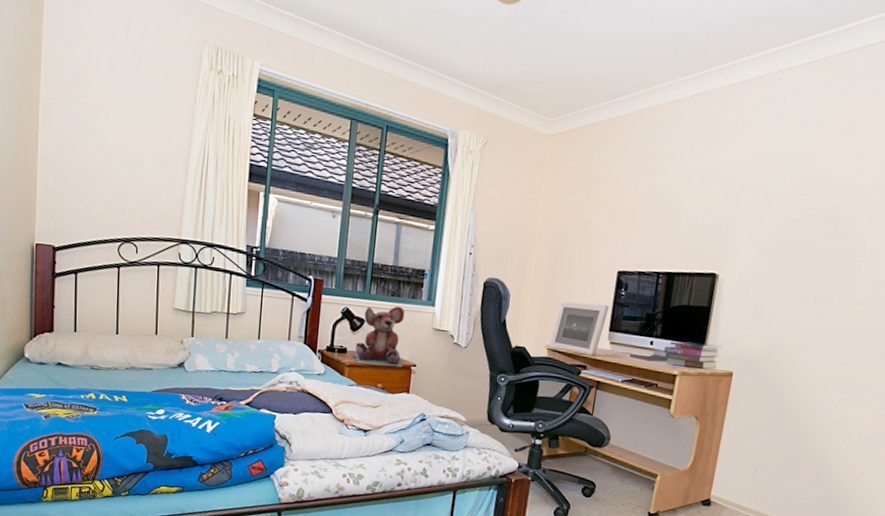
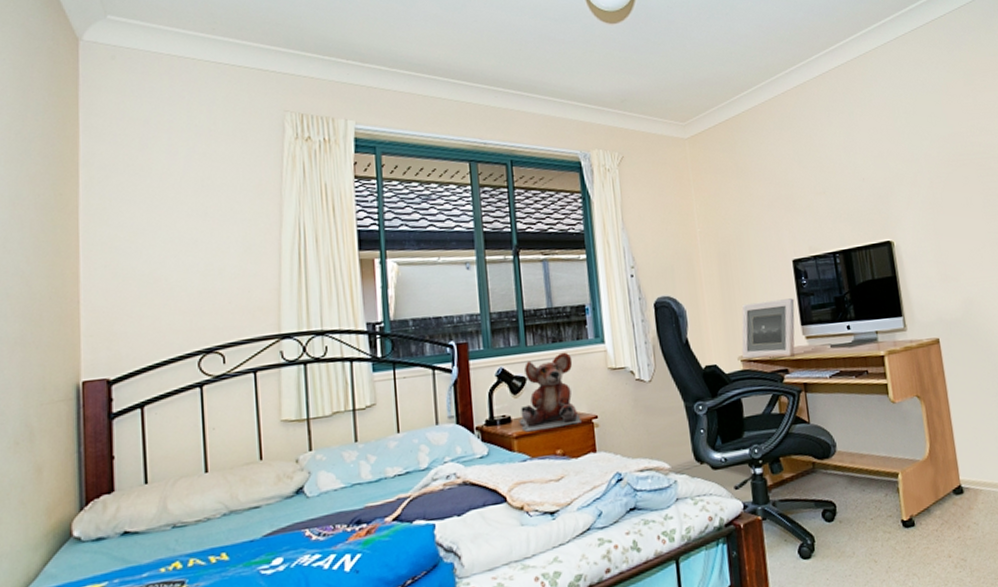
books: present [664,341,722,369] -> none [863,313,921,347]

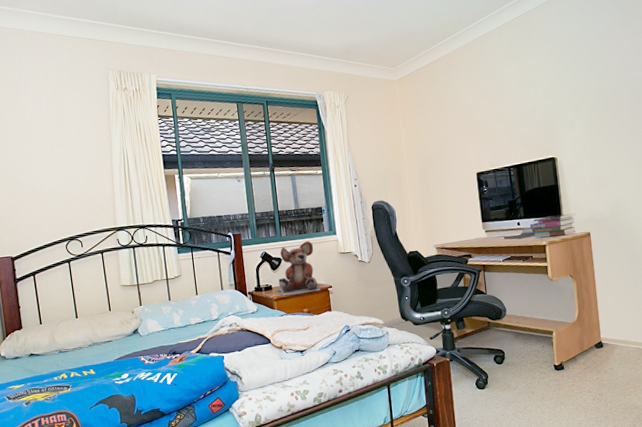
picture frame: present [741,298,795,360] -> none [436,202,478,247]
books: none [863,313,921,347] -> present [530,213,576,239]

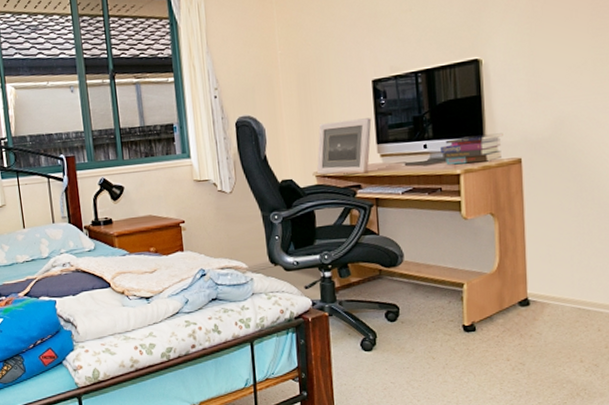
stuffed animal: present [277,241,321,296] -> none [118,165,171,232]
picture frame: none [436,202,478,247] -> present [316,118,372,175]

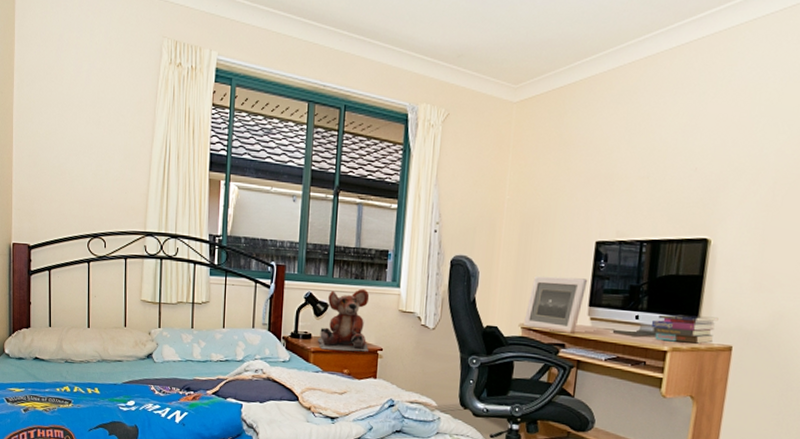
stuffed animal: none [118,165,171,232] -> present [317,288,370,352]

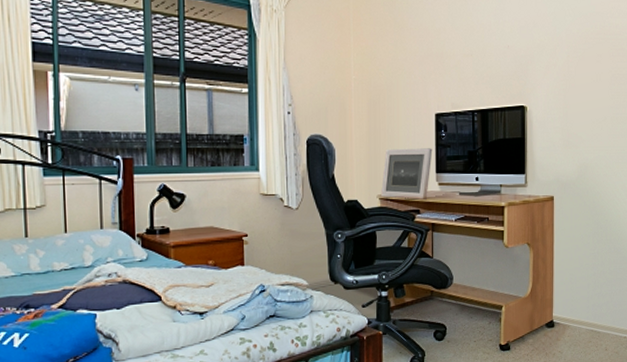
stuffed animal: present [317,288,370,352] -> none [176,175,233,243]
books: present [652,314,719,344] -> none [490,172,541,198]

